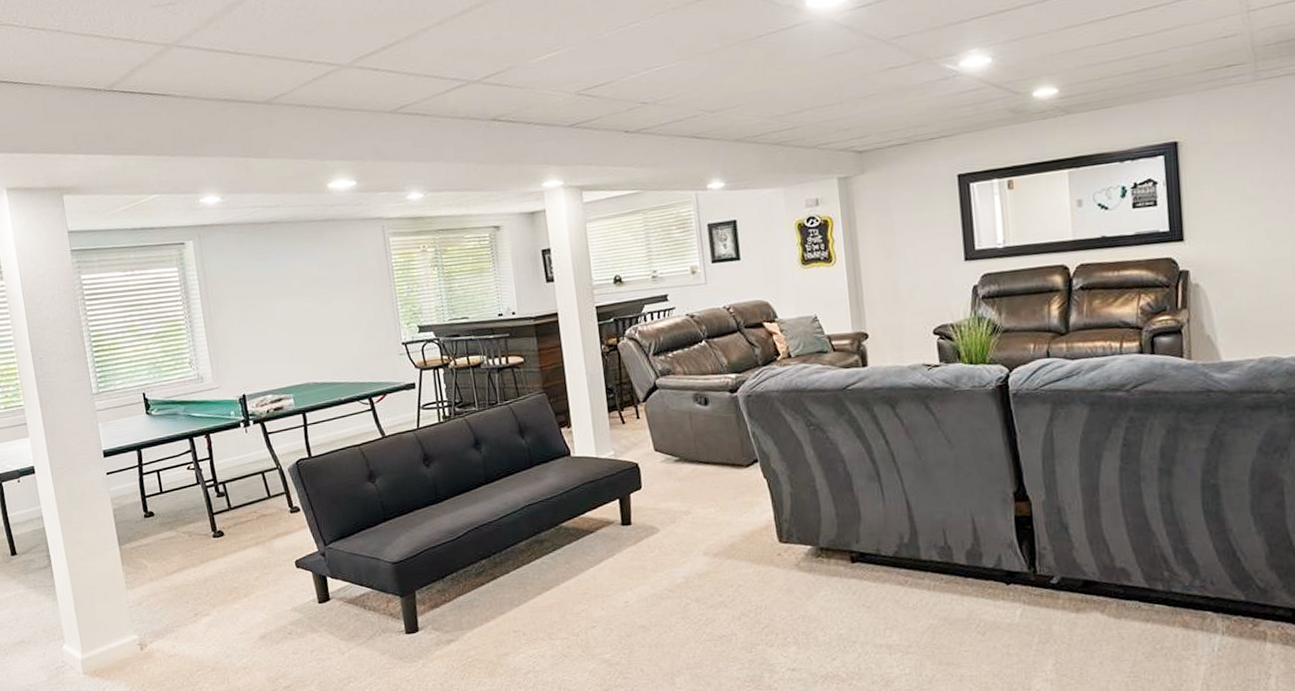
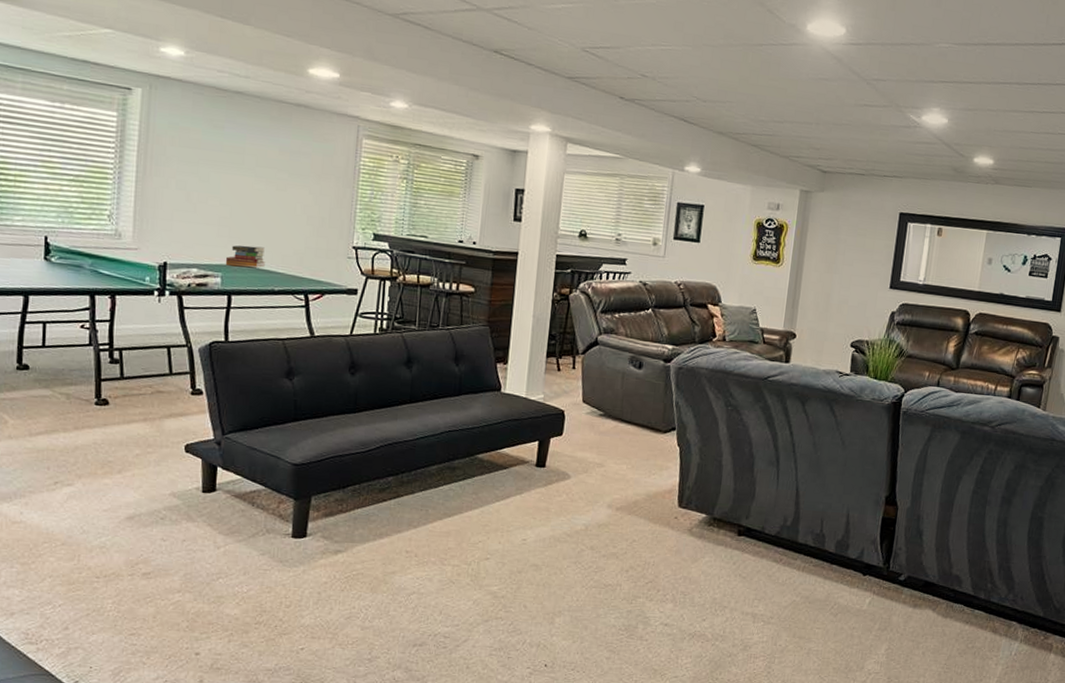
books: none [293,361,328,386] -> present [225,245,265,268]

